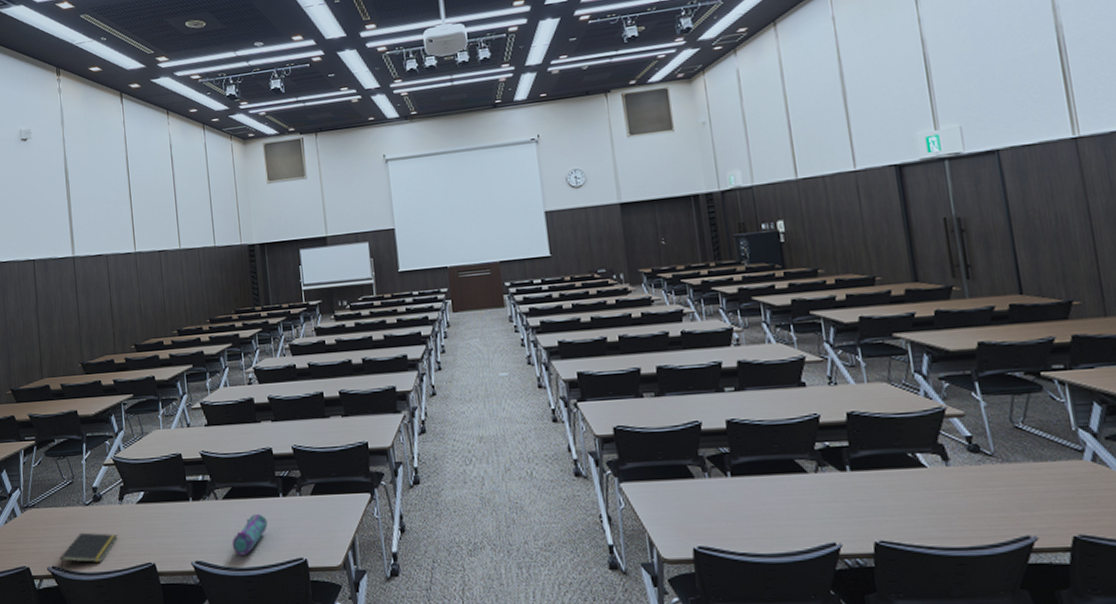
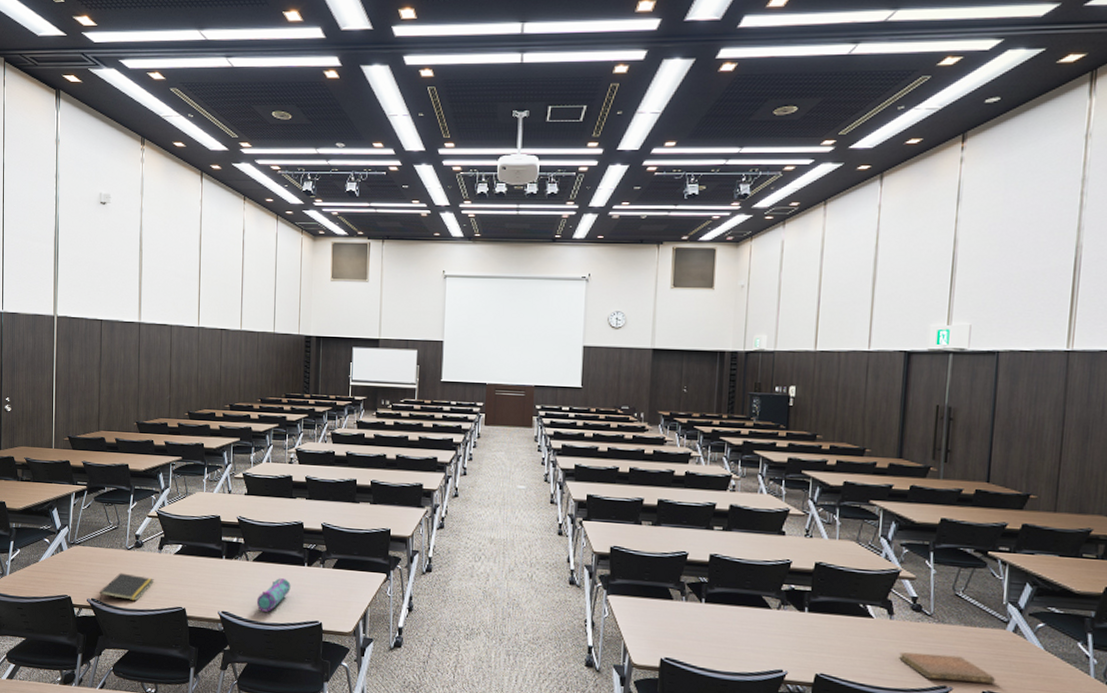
notebook: none [966,498,1085,530] -> present [899,652,995,684]

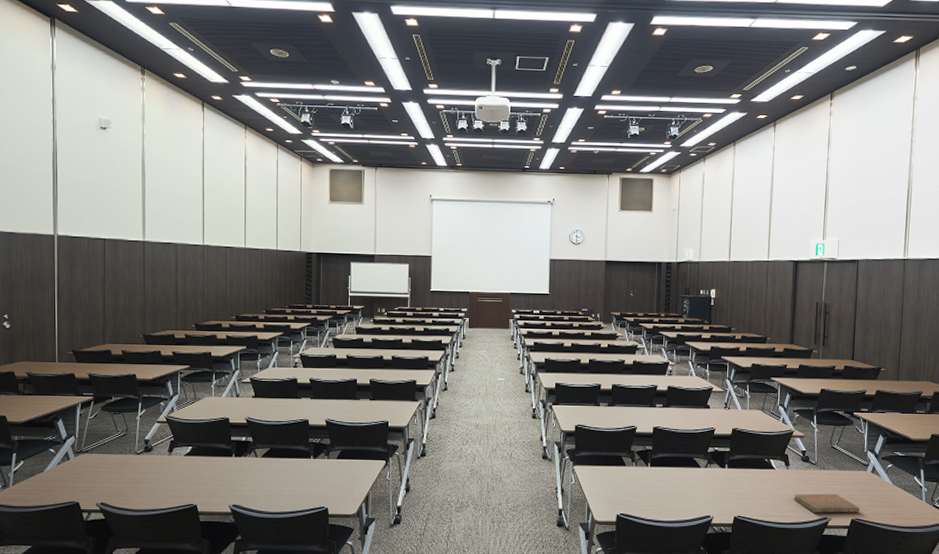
notepad: present [99,572,154,602] -> none [109,476,165,505]
pencil case: present [256,577,291,612] -> none [266,470,298,502]

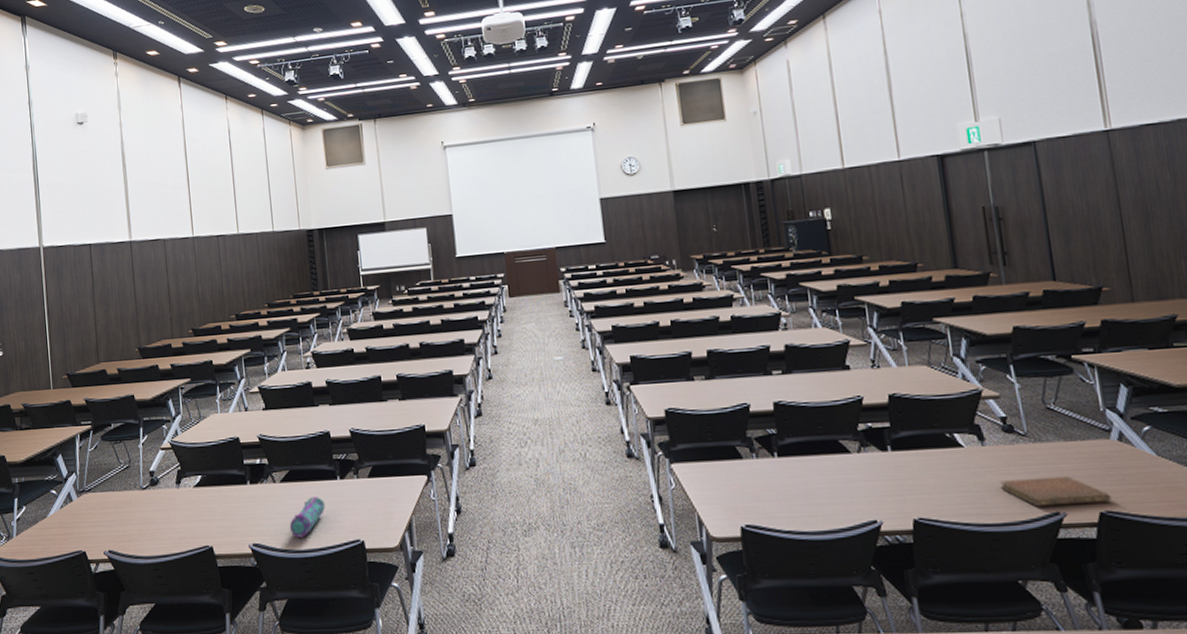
pencil case: none [266,470,298,502] -> present [289,496,325,538]

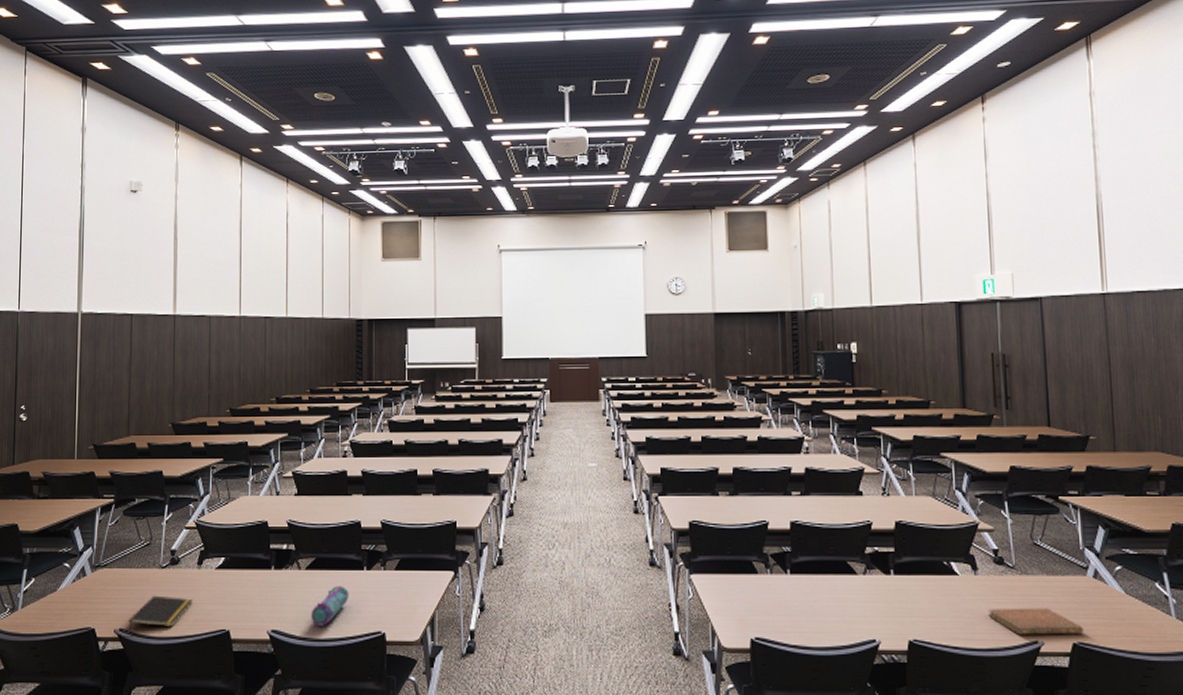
notepad: none [116,516,175,553] -> present [128,595,193,632]

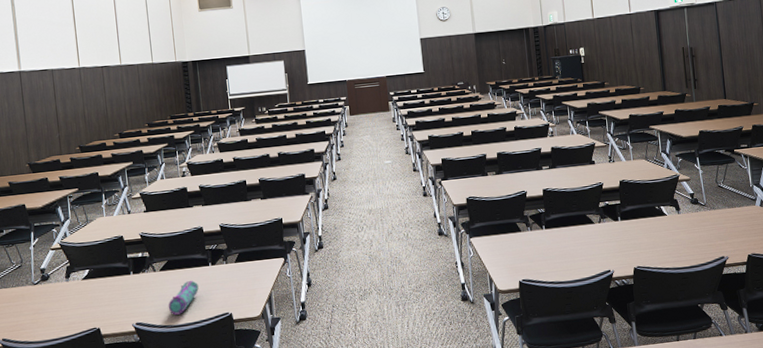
notepad: present [128,595,193,632] -> none [9,306,65,340]
notebook: present [988,608,1083,635] -> none [689,231,755,254]

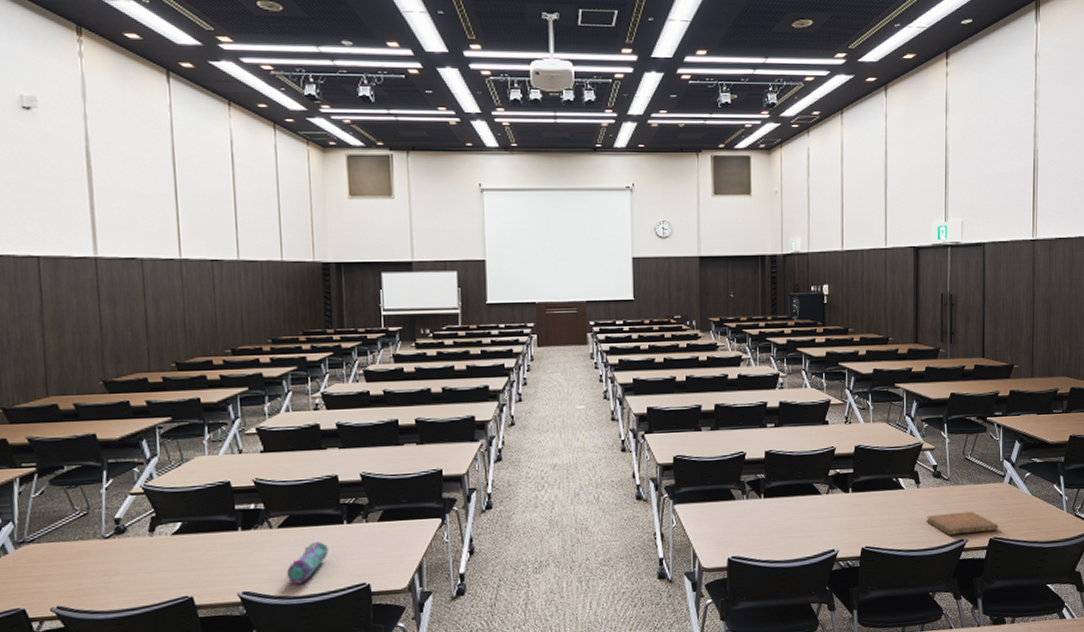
notebook: none [689,231,755,254] -> present [926,511,998,535]

